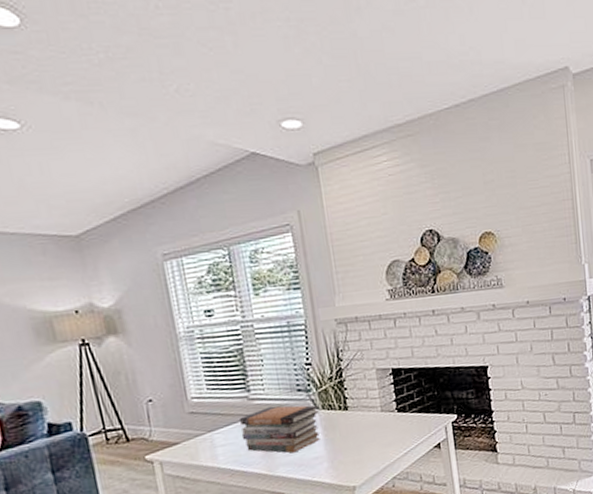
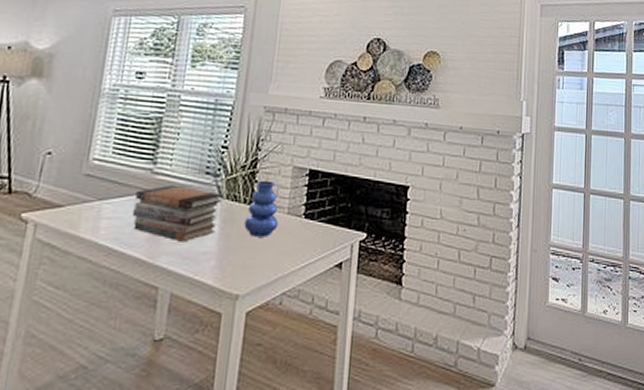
vase: none [344,386,376,437] -> present [244,180,279,237]

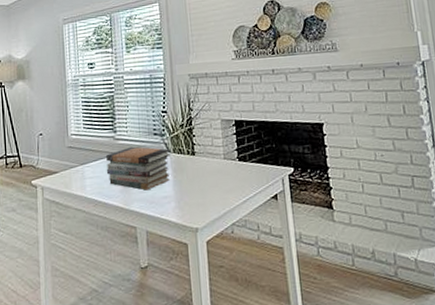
vase: present [244,180,279,237] -> none [191,134,218,181]

